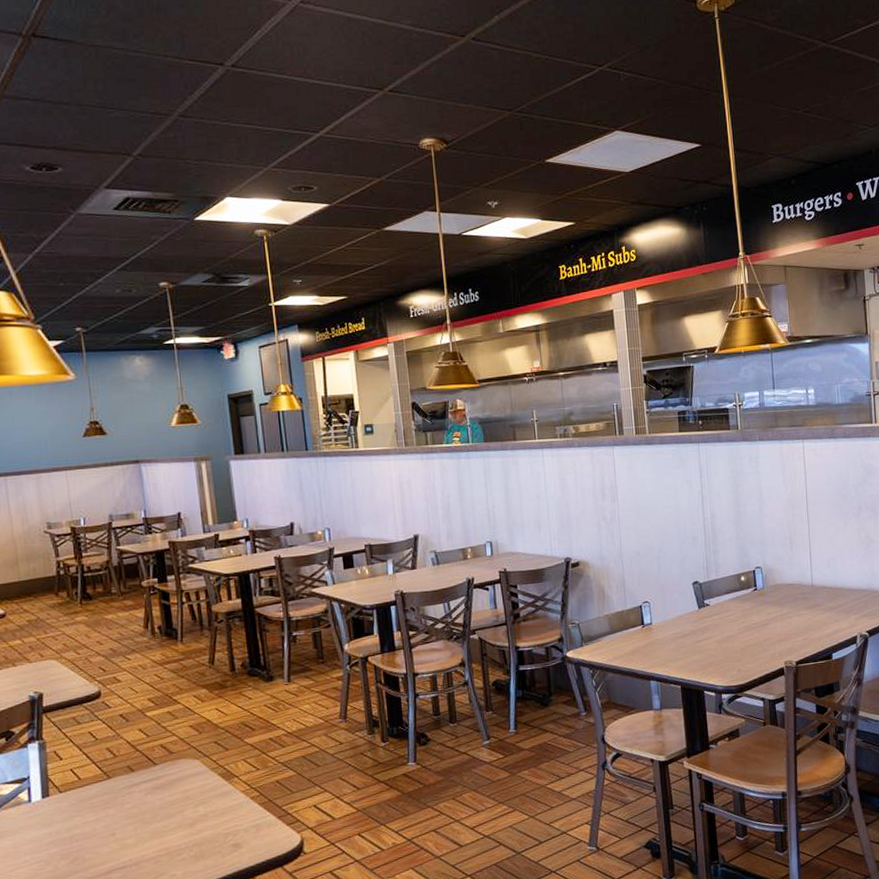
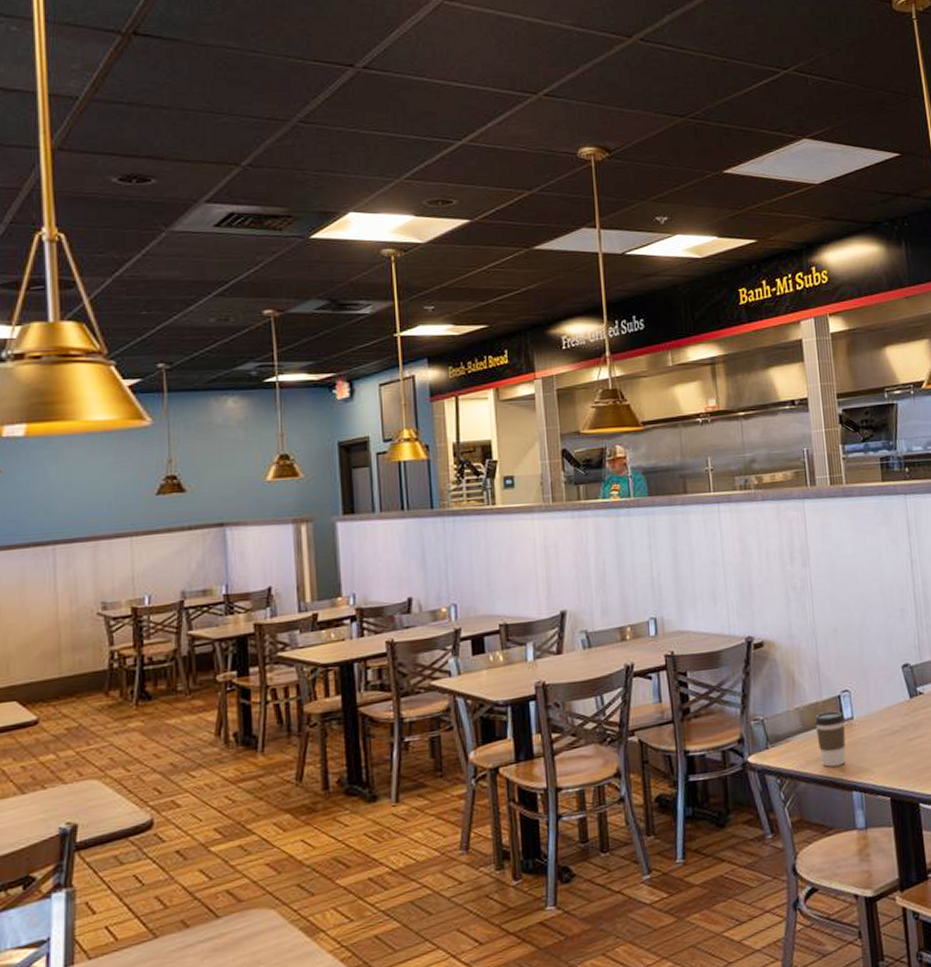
coffee cup: none [620,617,646,662] -> present [814,710,846,767]

